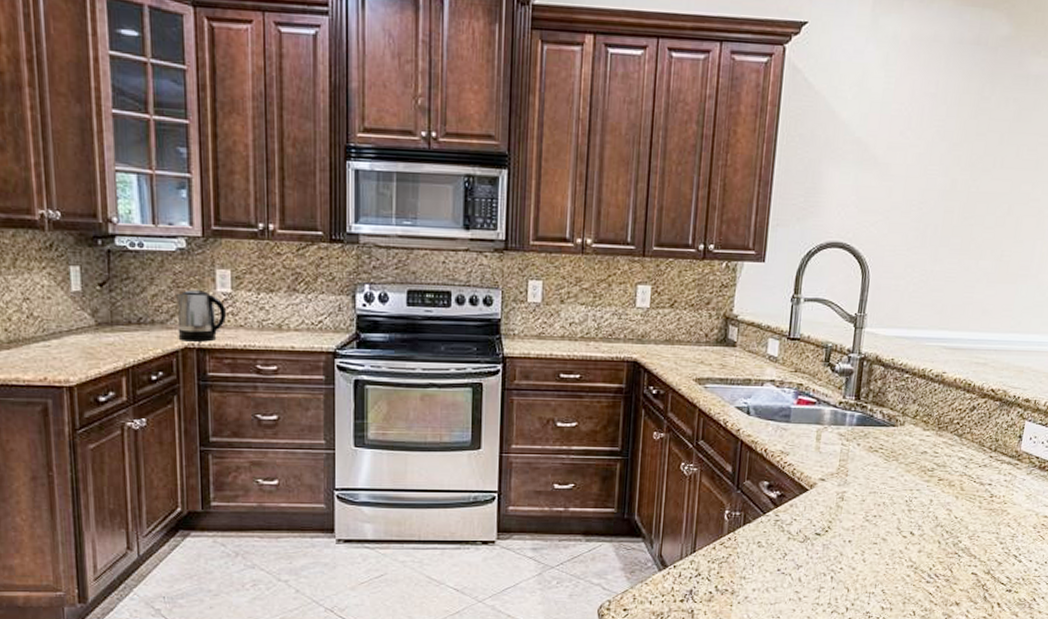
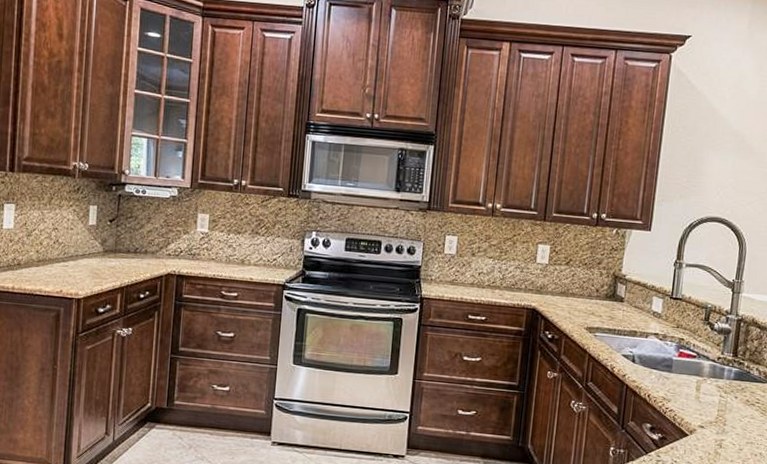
kettle: present [176,290,227,342] -> none [164,228,203,270]

